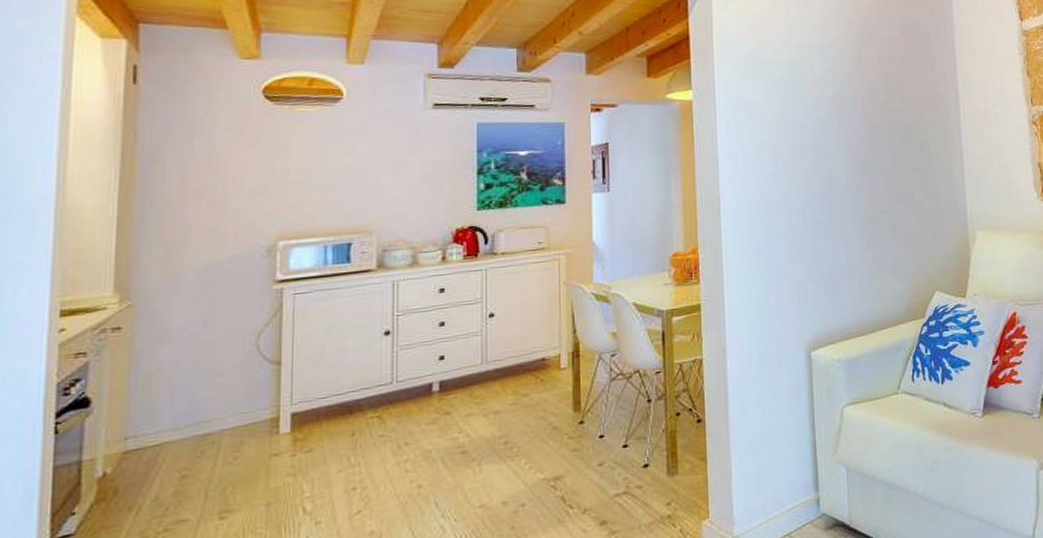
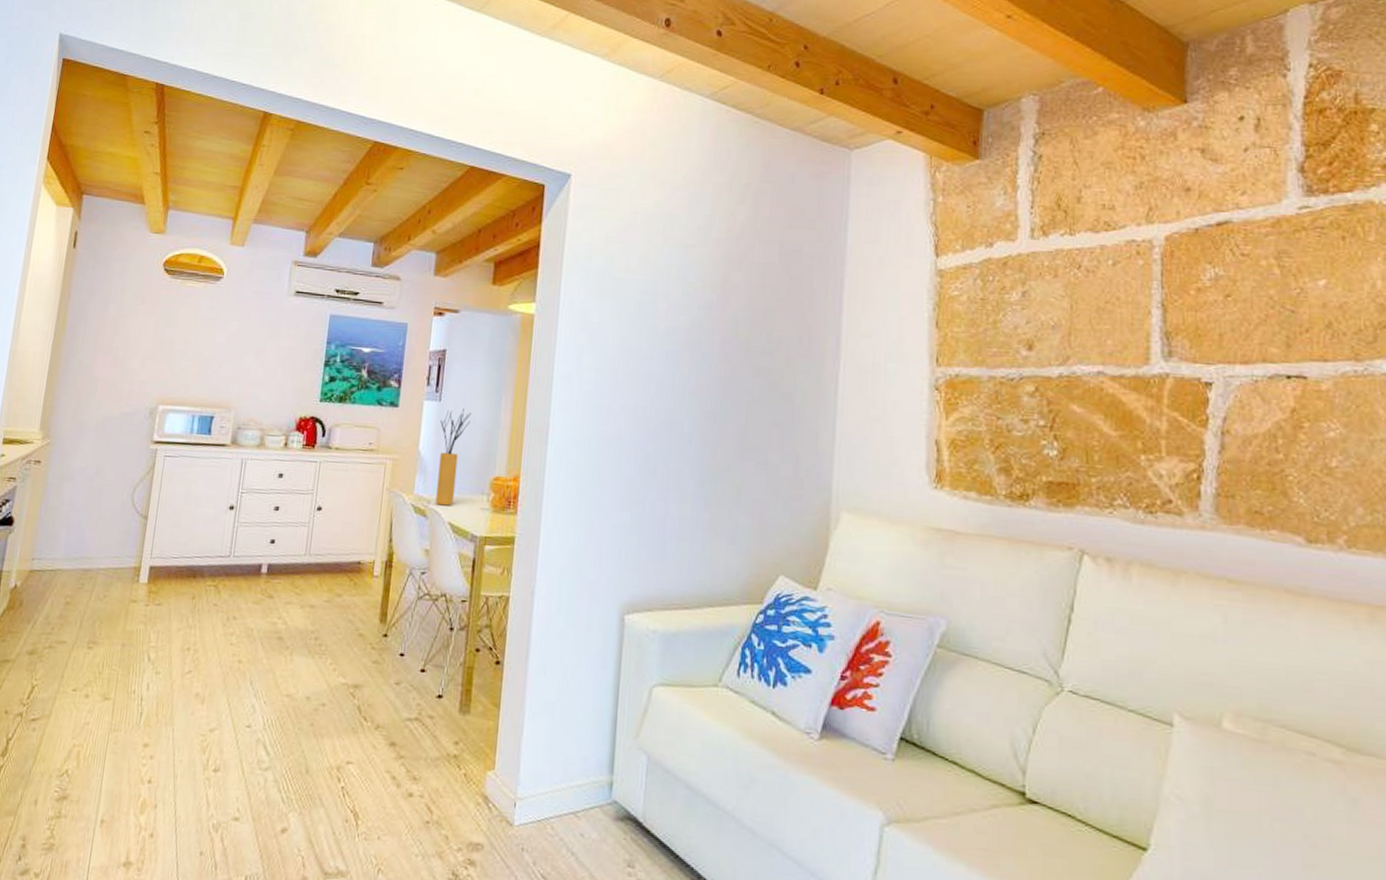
vase: none [612,195,642,289] -> present [435,408,471,506]

